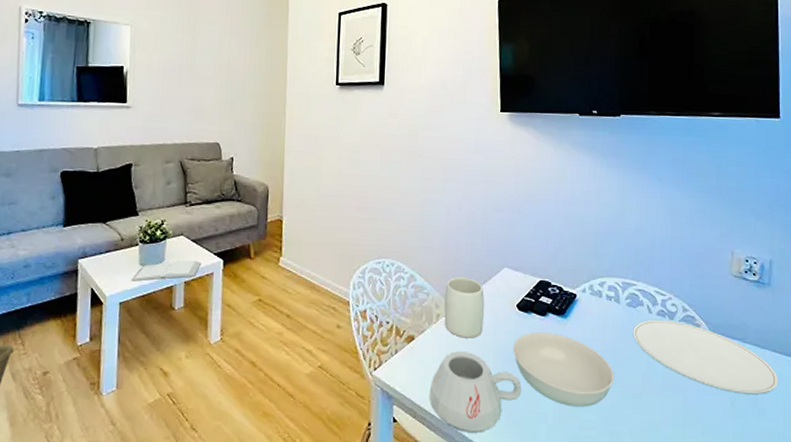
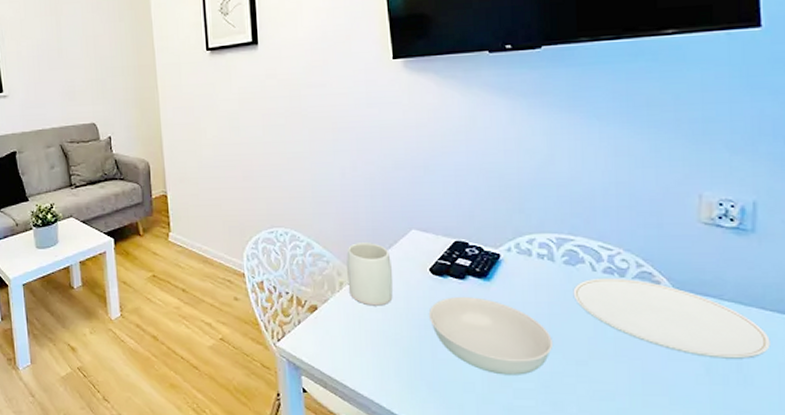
book: present [131,260,201,281] -> none [30,241,93,264]
cup: present [429,351,521,433] -> none [338,320,442,403]

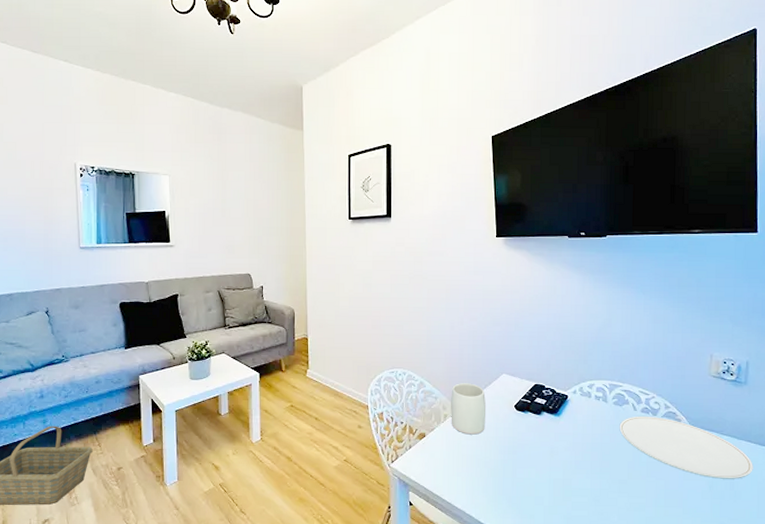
bowl: present [428,297,554,375] -> none [511,429,603,491]

